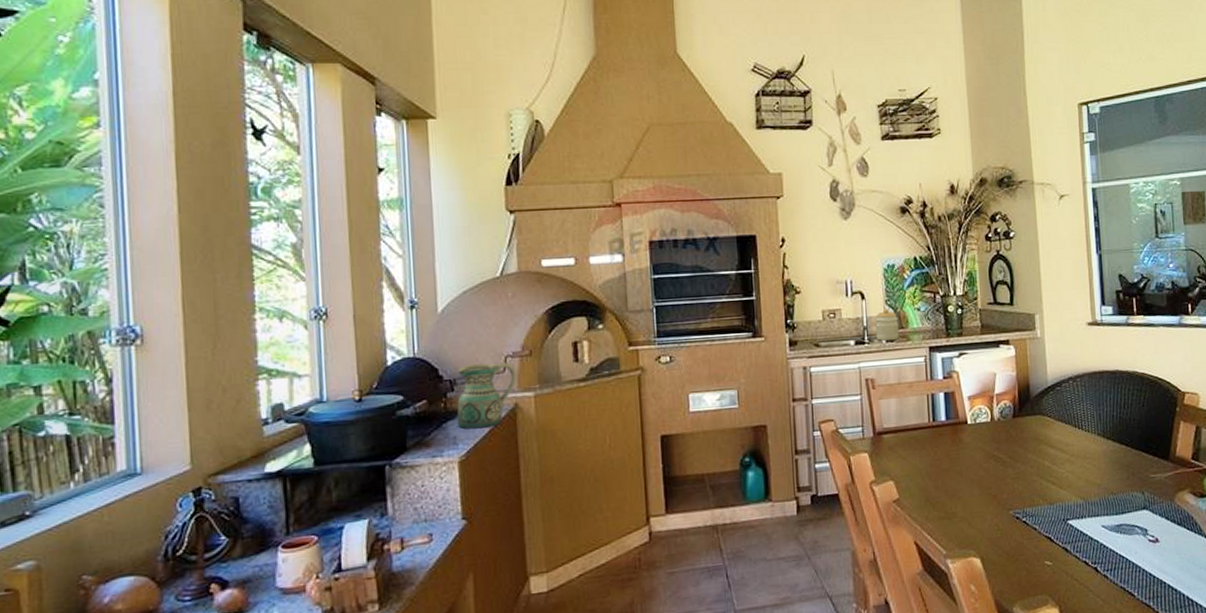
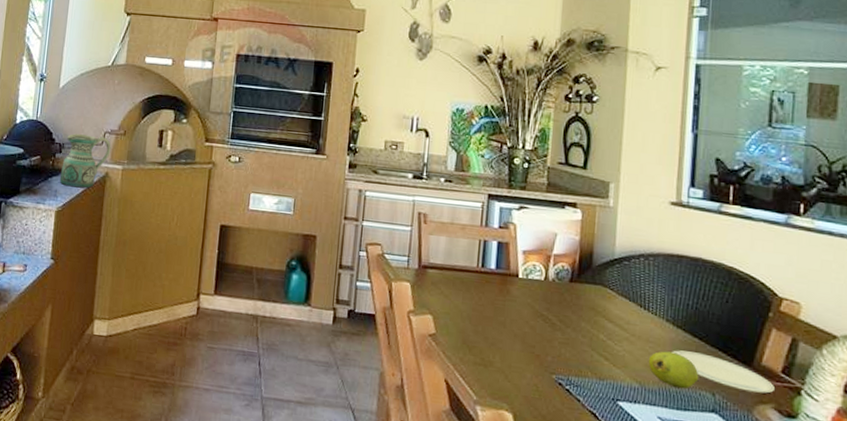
jar: present [875,308,899,341] -> none [435,149,460,182]
fruit: none [1087,462,1130,495] -> present [648,351,699,389]
plate: none [1106,457,1188,484] -> present [672,350,774,394]

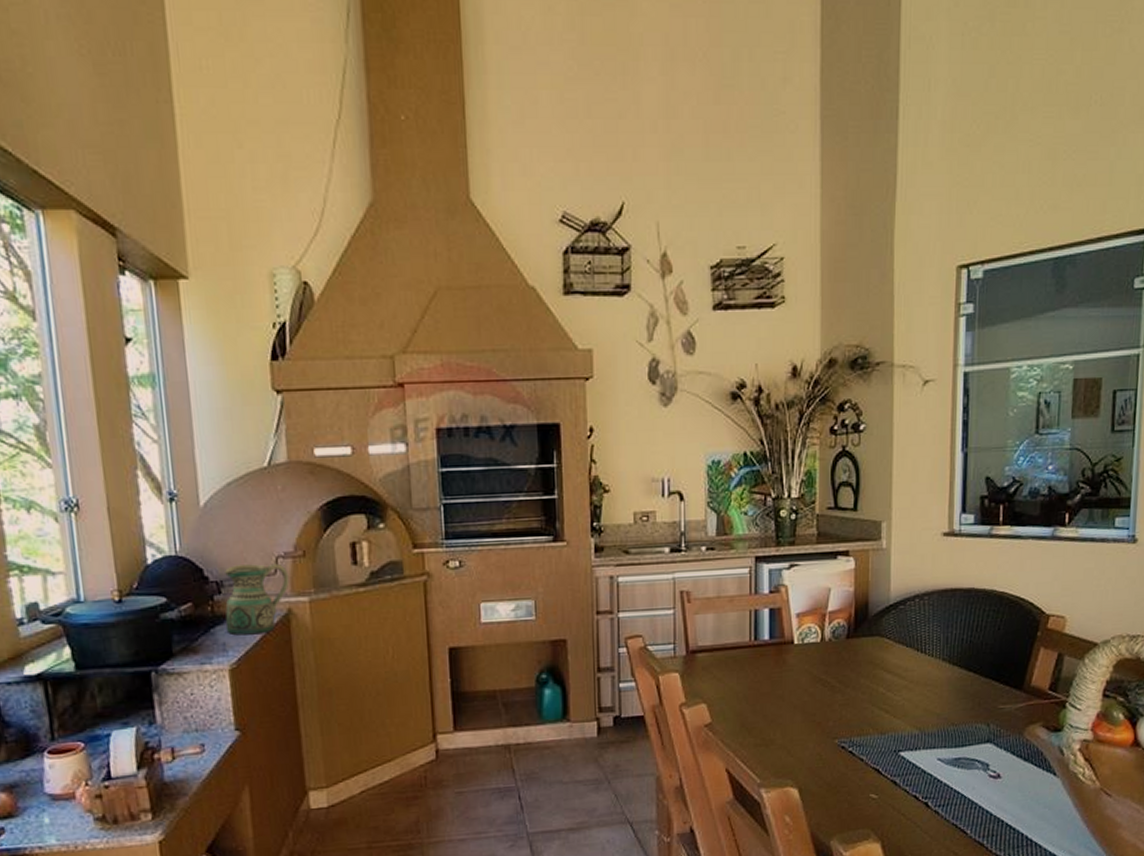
fruit: present [648,351,699,389] -> none [926,691,975,726]
plate: present [672,350,774,394] -> none [949,686,1043,716]

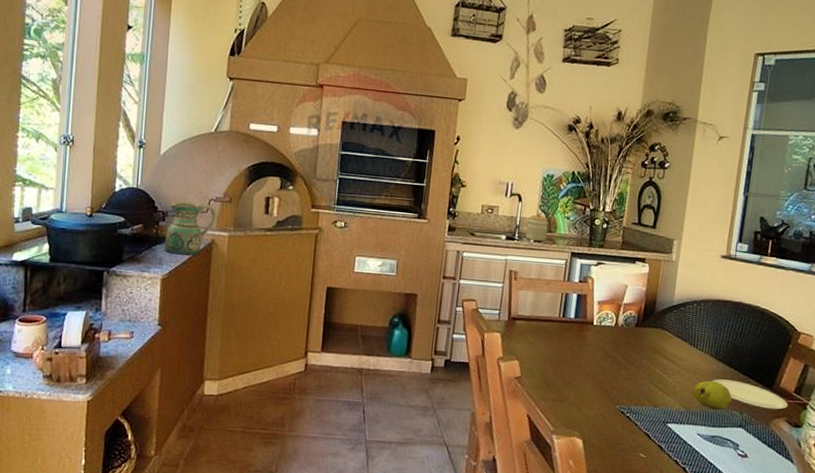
jar: none [694,511,721,549] -> present [525,212,548,242]
fruit: none [926,691,975,726] -> present [693,380,732,410]
plate: none [949,686,1043,716] -> present [712,379,788,410]

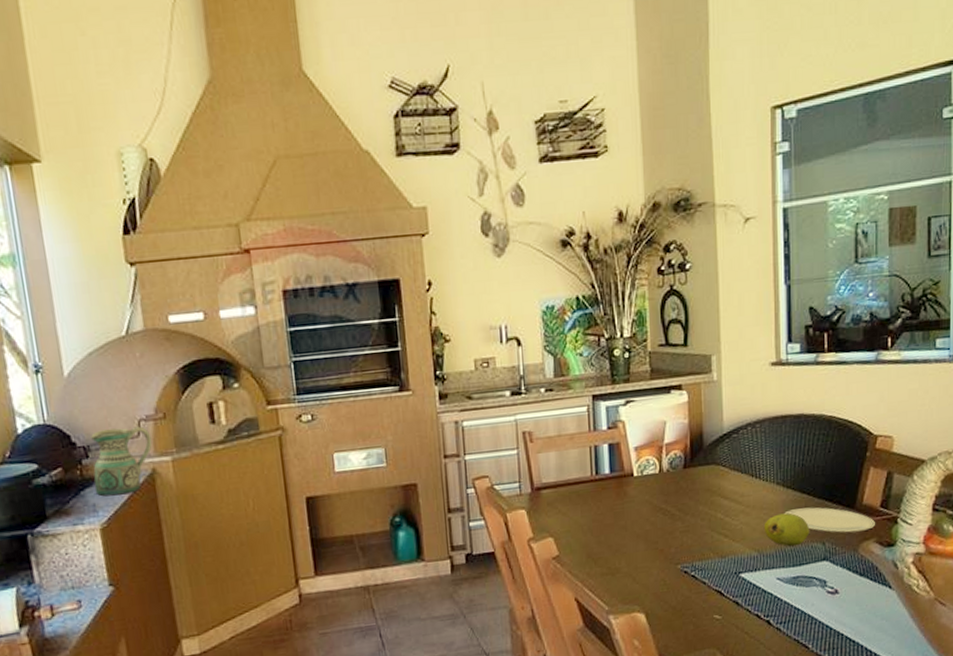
jar: present [525,212,548,242] -> none [532,354,559,391]

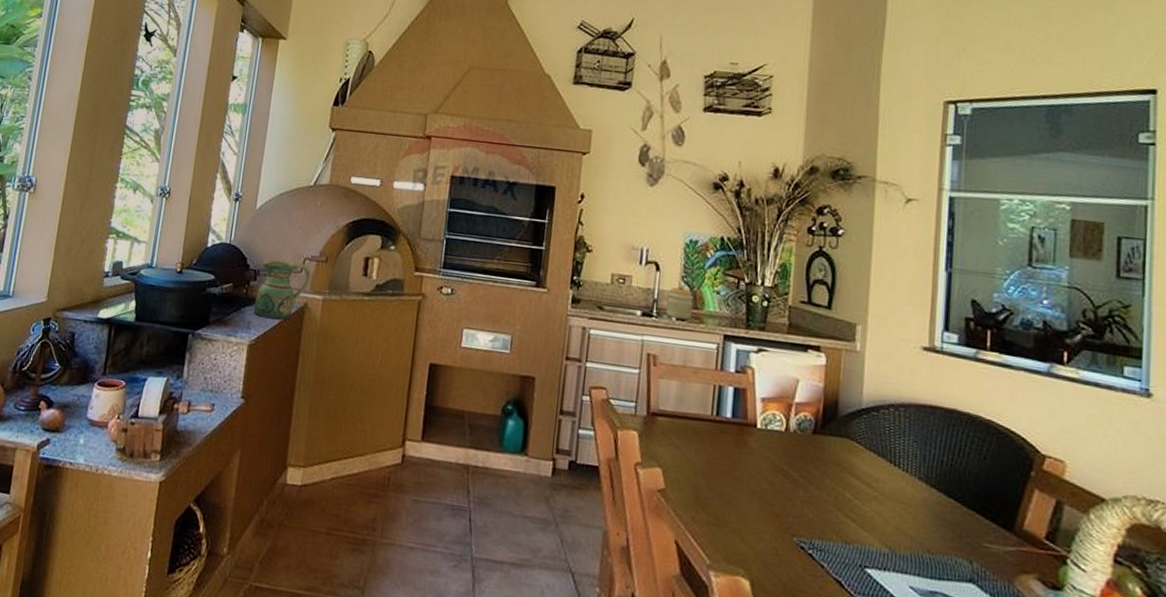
jar: none [532,354,559,391] -> present [665,284,693,320]
fruit: present [763,513,810,547] -> none [898,512,955,556]
plate: present [784,507,875,534] -> none [925,511,1038,563]

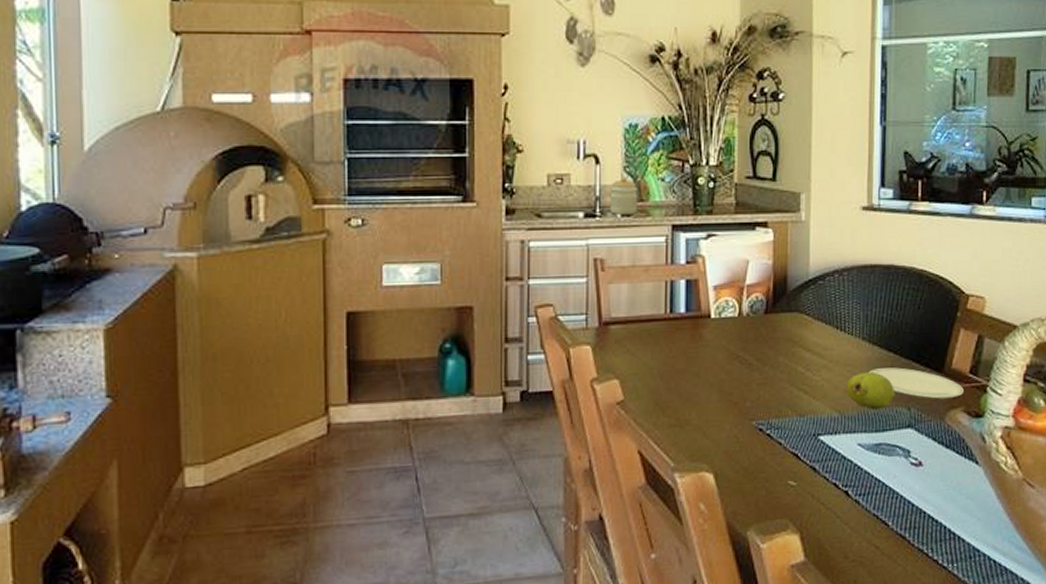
ceramic pitcher: present [253,259,311,320] -> none [103,215,177,292]
fruit: none [898,512,955,556] -> present [846,372,895,410]
plate: none [925,511,1038,563] -> present [869,367,963,400]

